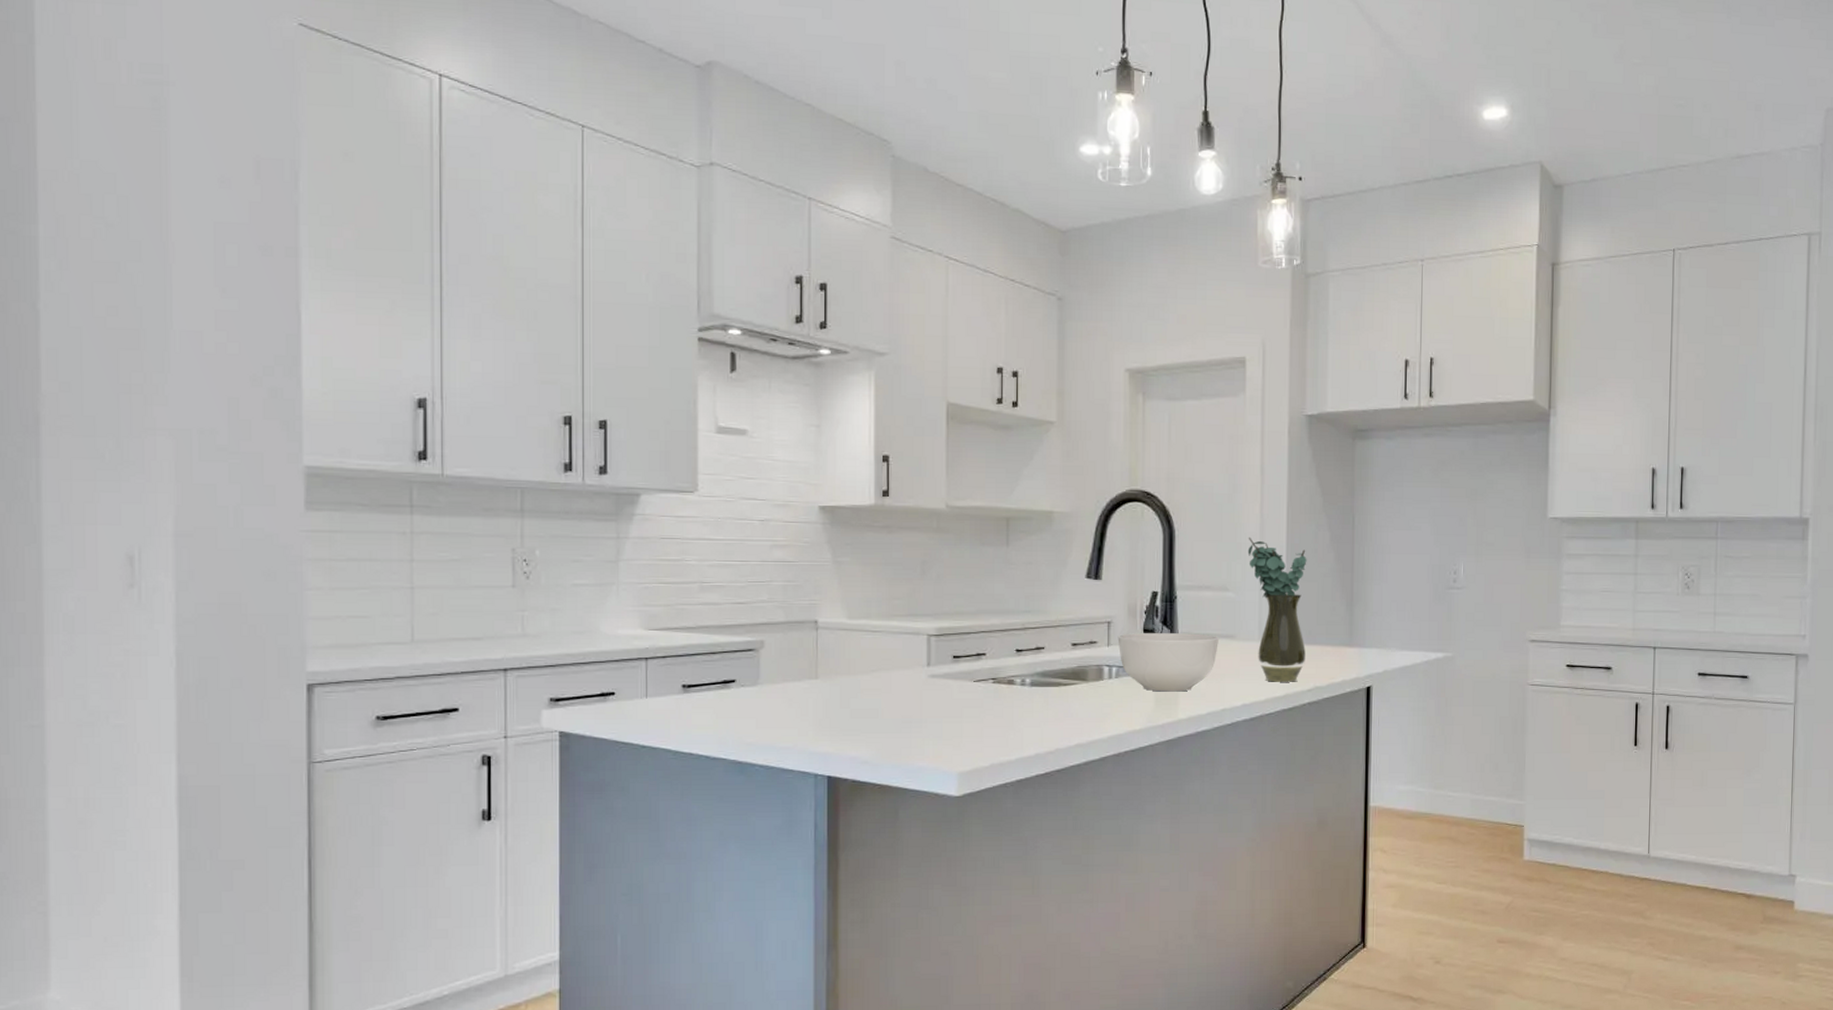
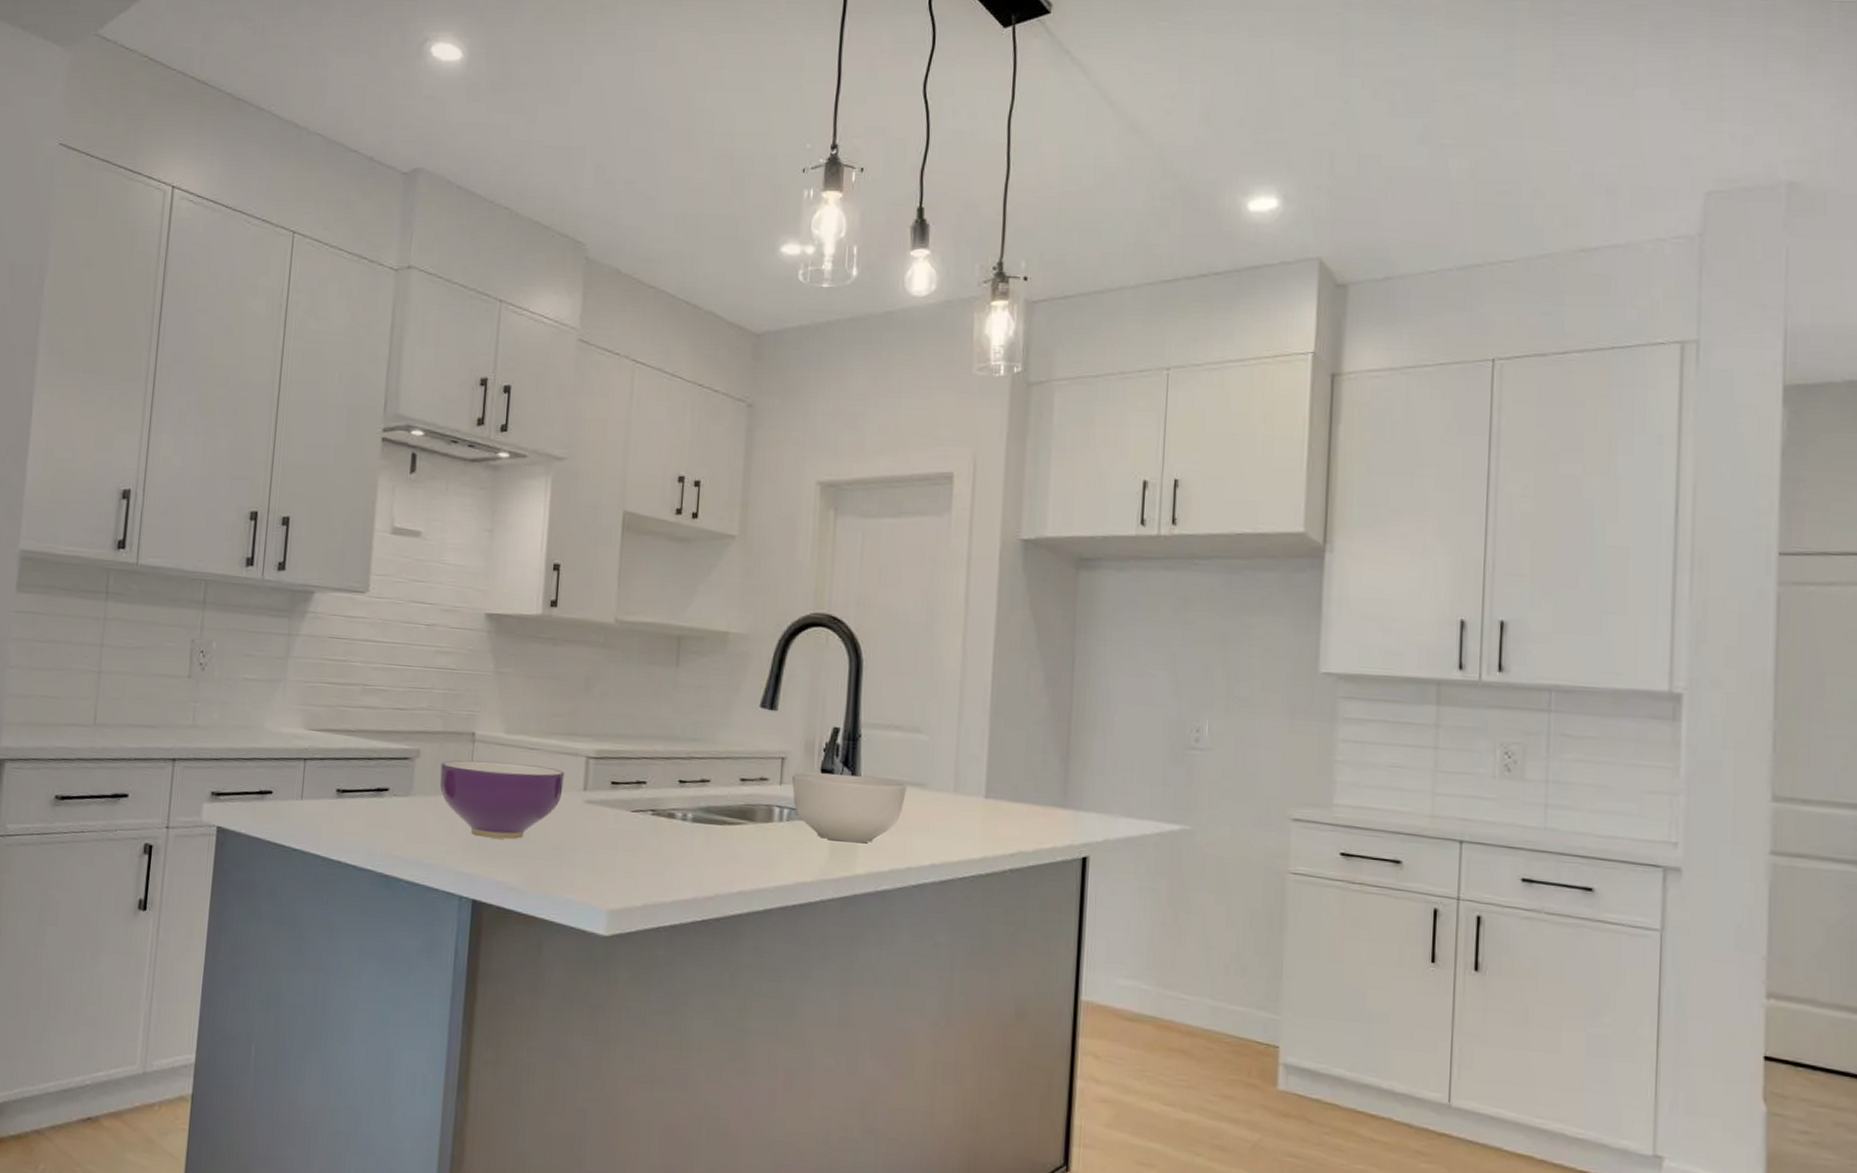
bowl: none [786,647,907,717] -> present [439,760,564,840]
vase: present [1247,536,1307,682] -> none [945,673,1016,844]

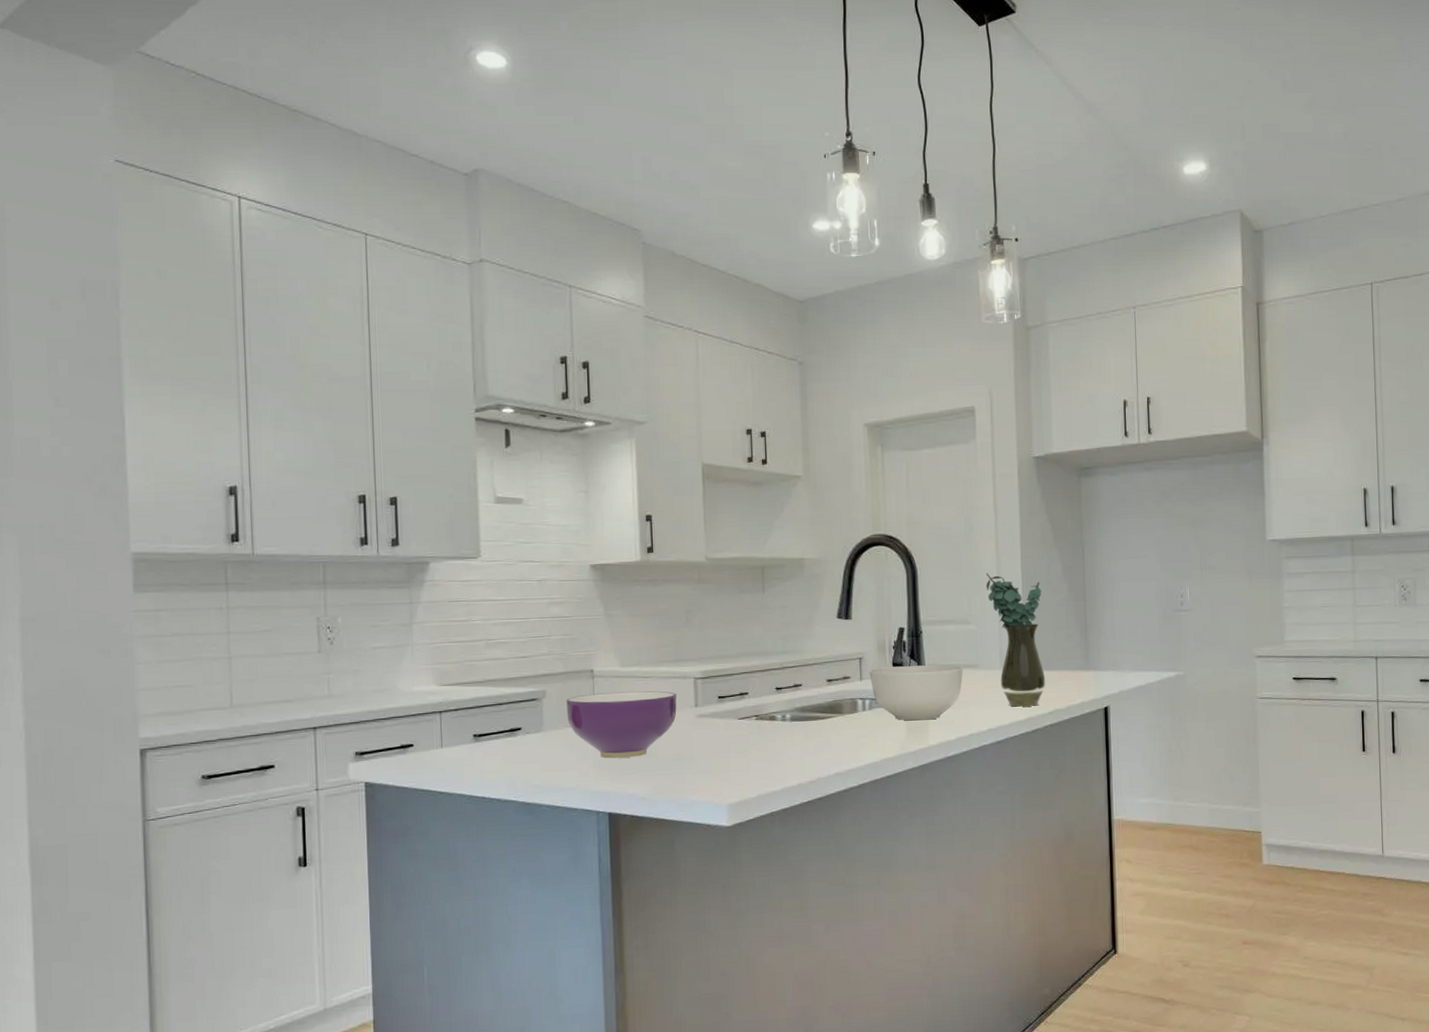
vase: none [945,673,1016,844] -> present [985,572,1045,707]

